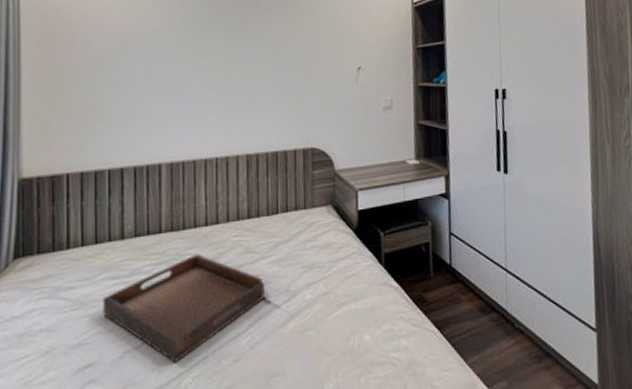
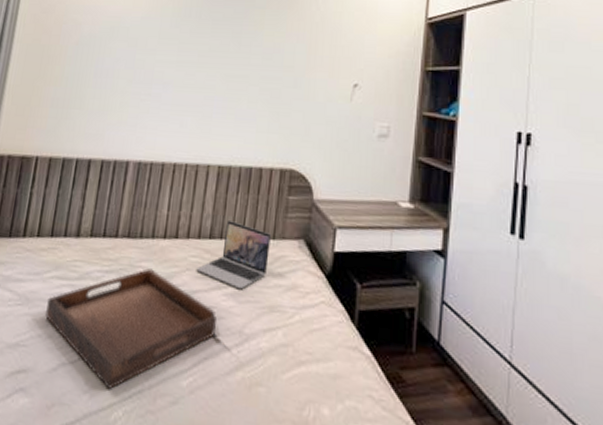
laptop: none [240,200,303,256] -> present [196,221,271,290]

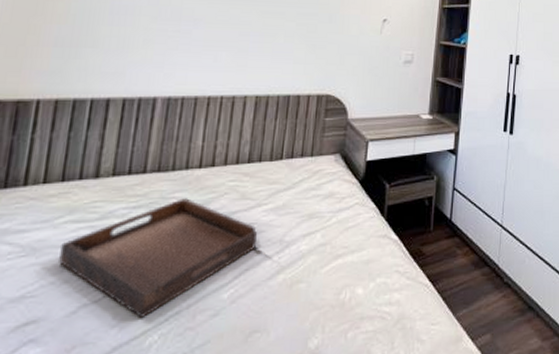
laptop: present [196,221,271,290] -> none [235,145,309,204]

